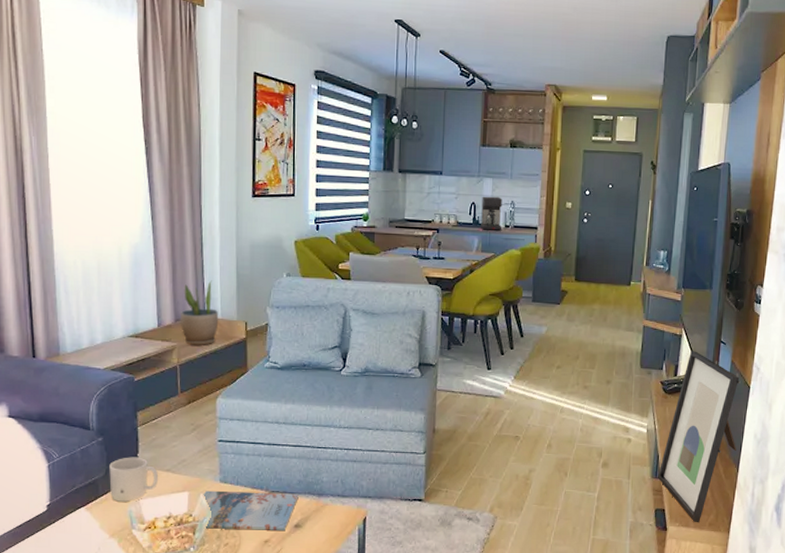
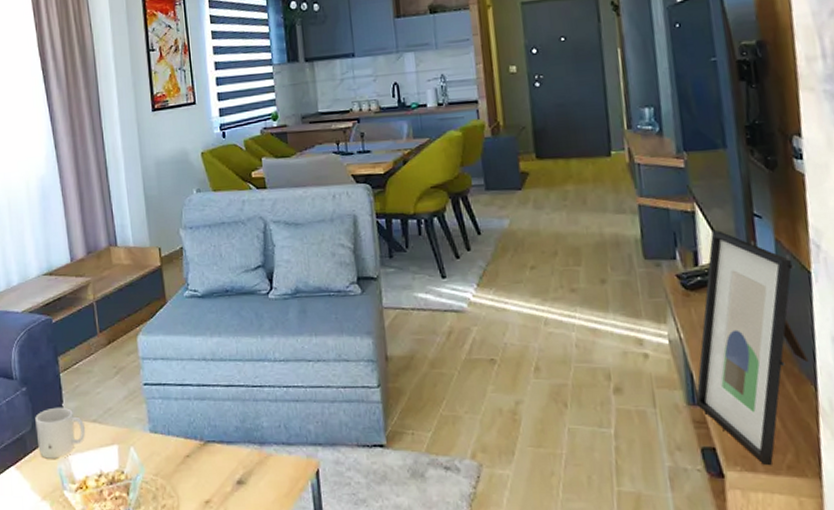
potted plant: present [181,280,219,345] -> none [92,206,132,279]
magazine: present [202,490,299,530] -> none [132,442,238,489]
coffee maker: present [481,196,502,231] -> none [405,72,435,113]

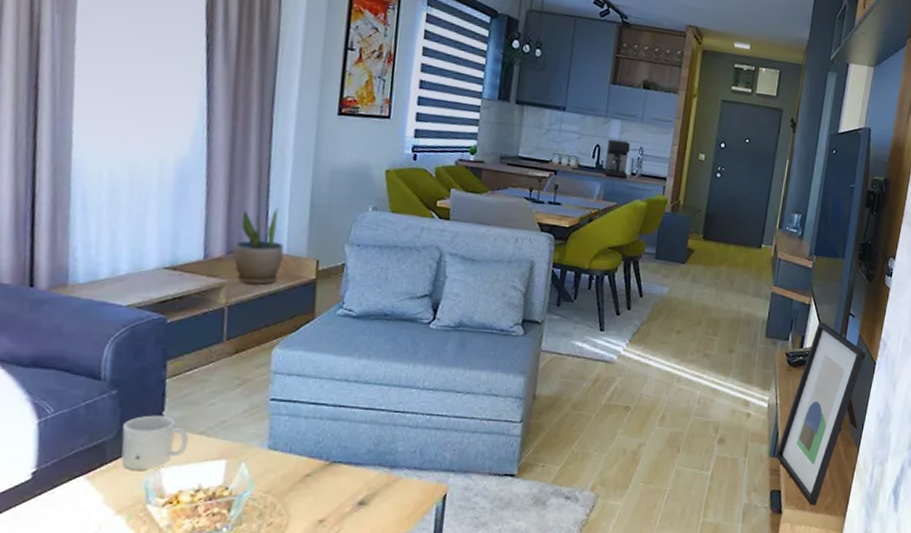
potted plant: none [92,206,132,279] -> present [234,208,284,285]
coffee maker: none [405,72,435,113] -> present [604,139,630,178]

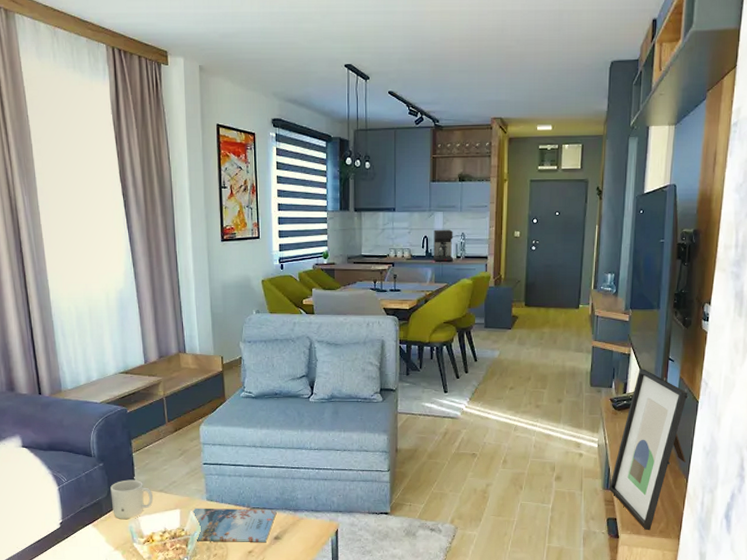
potted plant: present [234,208,284,285] -> none [164,319,198,379]
magazine: none [243,458,367,508] -> present [191,508,277,542]

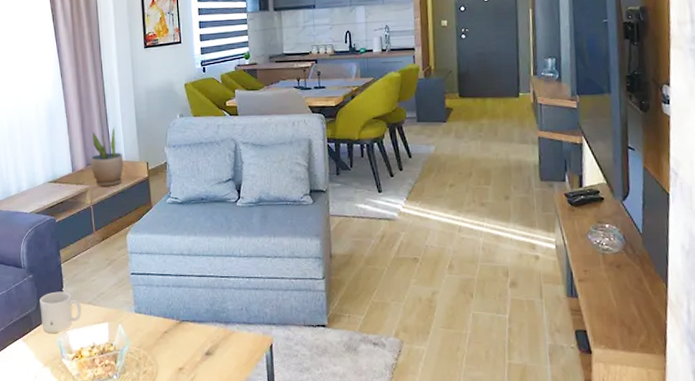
potted plant: none [164,319,198,379] -> present [91,126,124,187]
magazine: present [191,508,277,542] -> none [120,321,207,358]
coffee maker: present [433,229,454,262] -> none [356,23,379,56]
picture frame: present [608,369,689,531] -> none [573,159,663,345]

